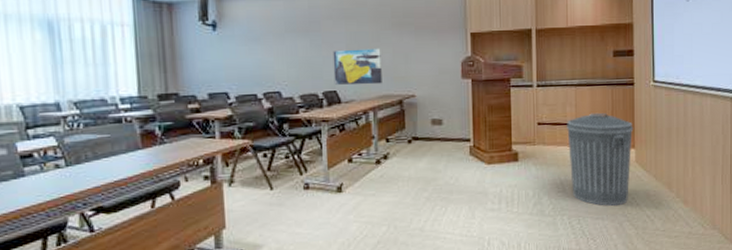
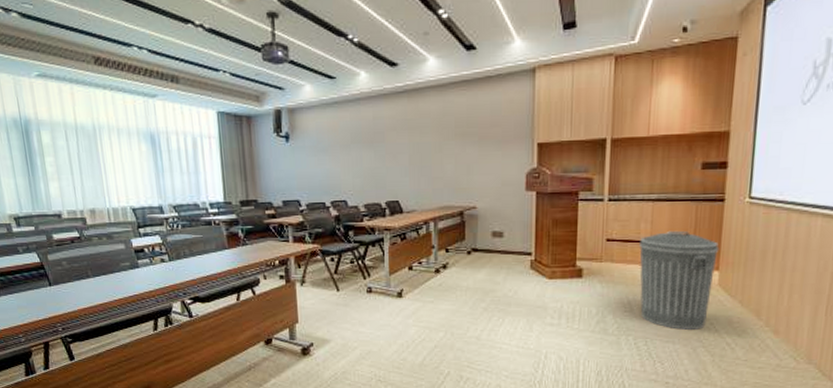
wall art: present [332,48,382,85] -> none [396,159,443,196]

